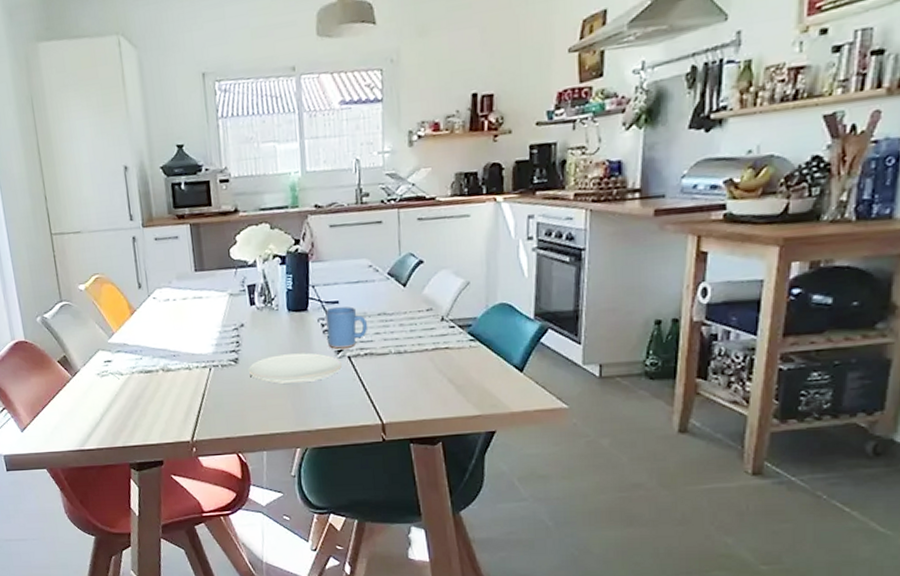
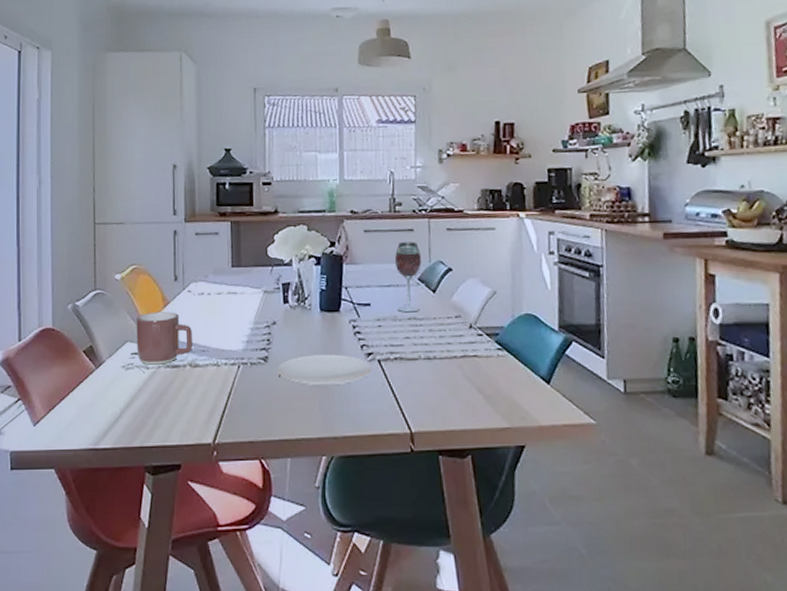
mug: none [105,319,163,372] -> present [136,312,192,365]
mug: present [325,306,368,349] -> none [357,309,399,352]
wineglass: none [362,234,391,309] -> present [394,242,421,313]

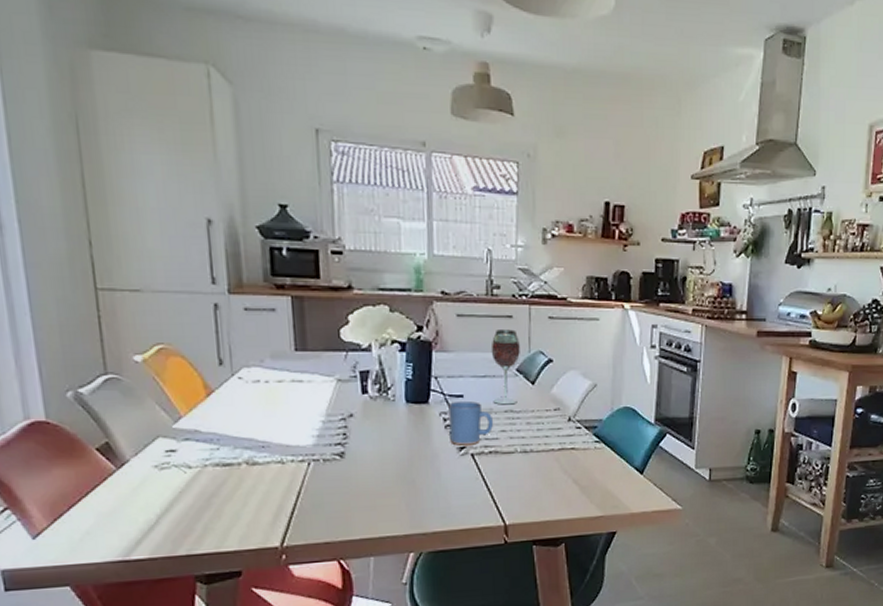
mug: present [136,312,192,365] -> none [169,402,248,464]
plate: present [277,354,373,385] -> none [356,448,465,482]
mug: none [357,309,399,352] -> present [448,400,494,446]

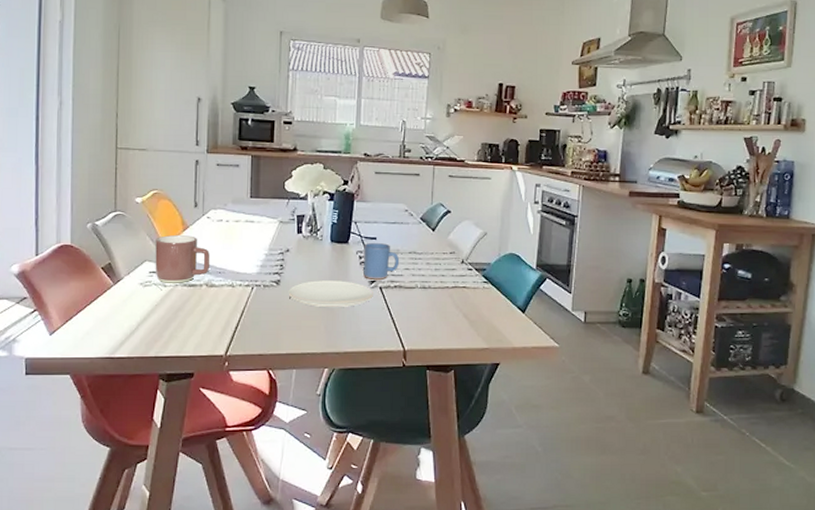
mug: none [169,402,248,464] -> present [155,235,209,283]
plate: none [356,448,465,482] -> present [288,280,375,307]
wineglass: present [490,329,520,405] -> none [400,185,424,247]

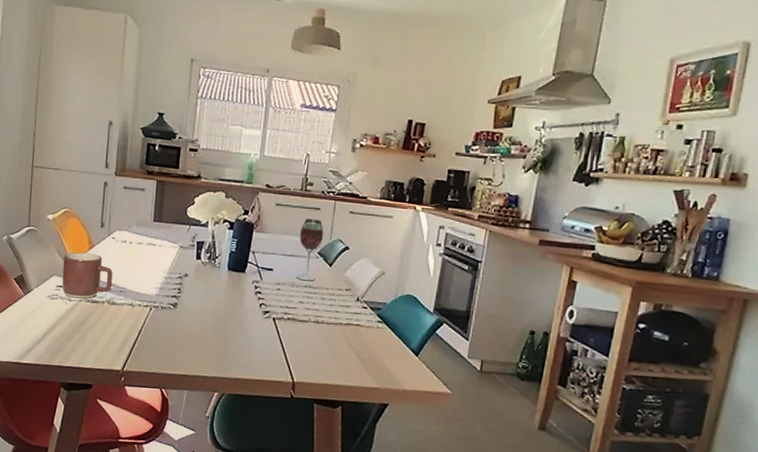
plate: present [288,280,375,307] -> none [184,306,268,335]
mug: present [363,242,400,280] -> none [258,273,295,311]
wineglass: none [400,185,424,247] -> present [296,218,324,282]

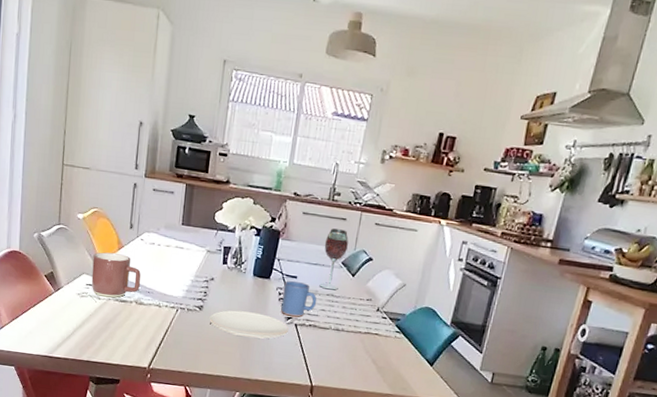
plate: none [184,306,268,335] -> present [209,310,290,339]
mug: none [258,273,295,311] -> present [281,280,317,317]

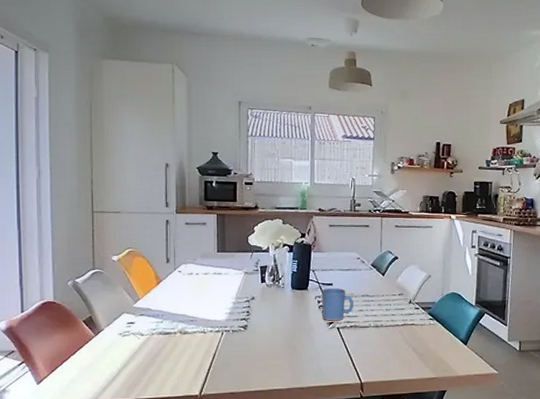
mug: present [91,252,141,298] -> none [132,288,182,332]
plate: present [209,310,290,339] -> none [255,323,333,348]
wineglass: present [319,228,349,291] -> none [353,235,374,291]

